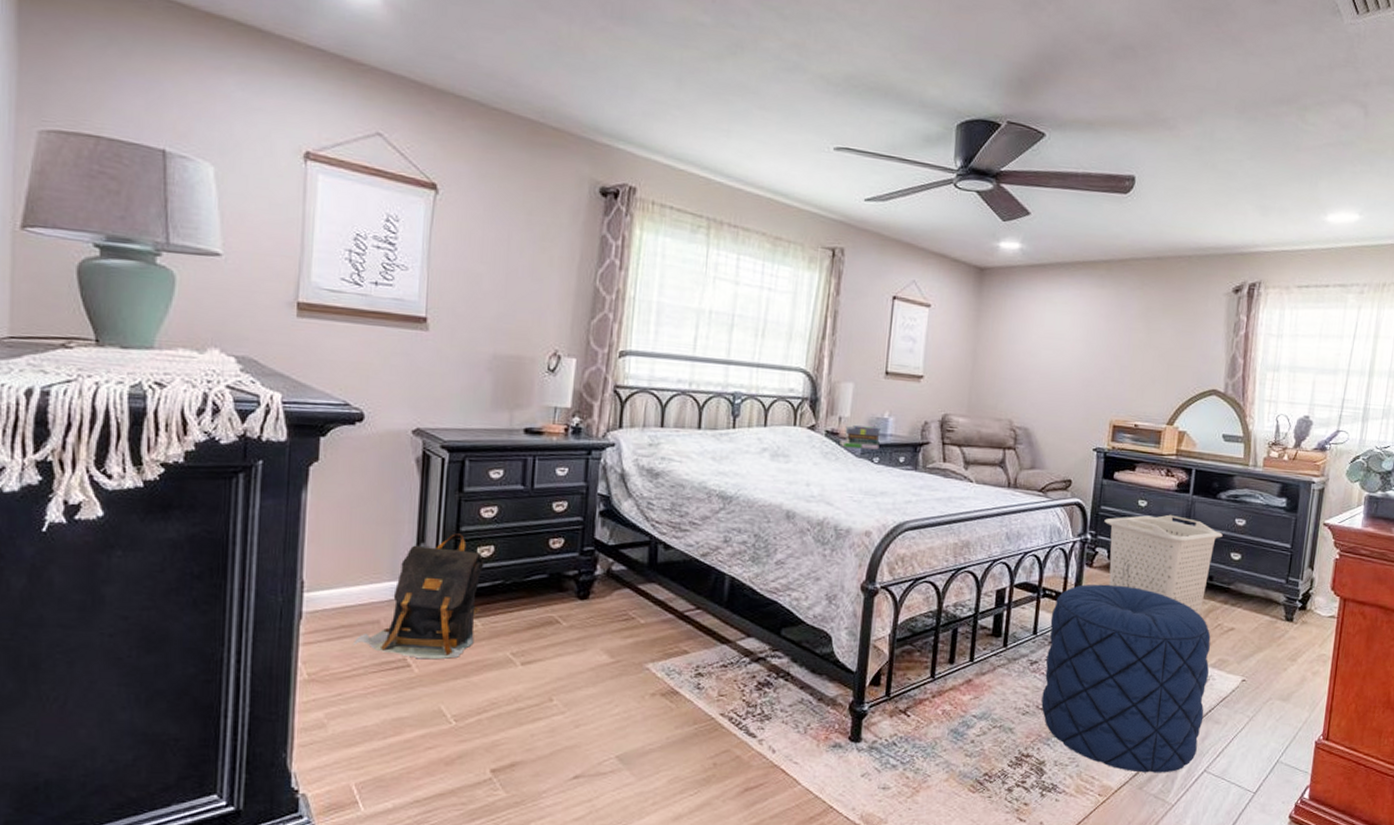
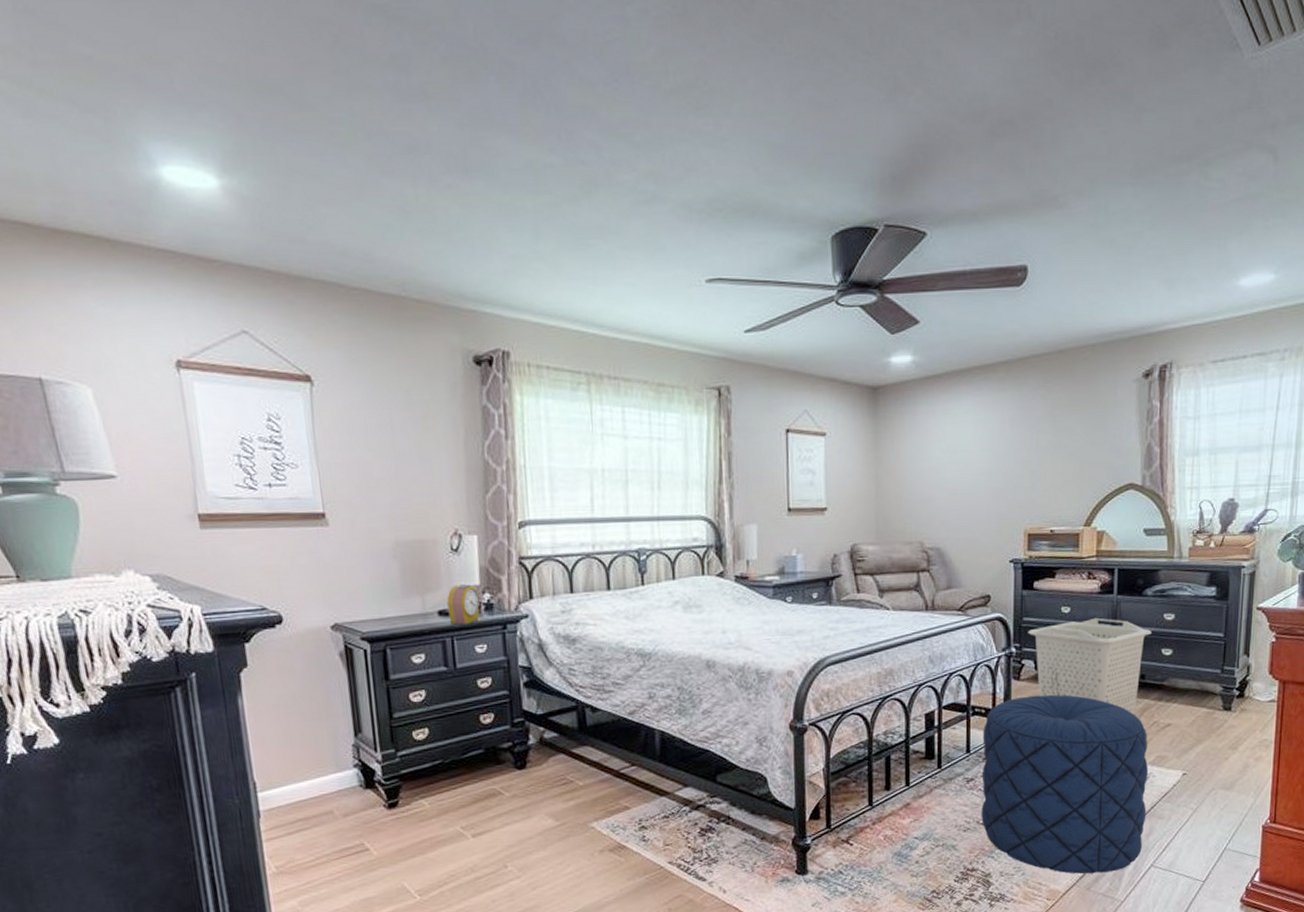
backpack: present [352,533,484,660] -> none [311,720,425,843]
alarm clock: none [534,405,569,446] -> present [447,584,480,625]
books: present [840,425,881,450] -> none [750,566,791,591]

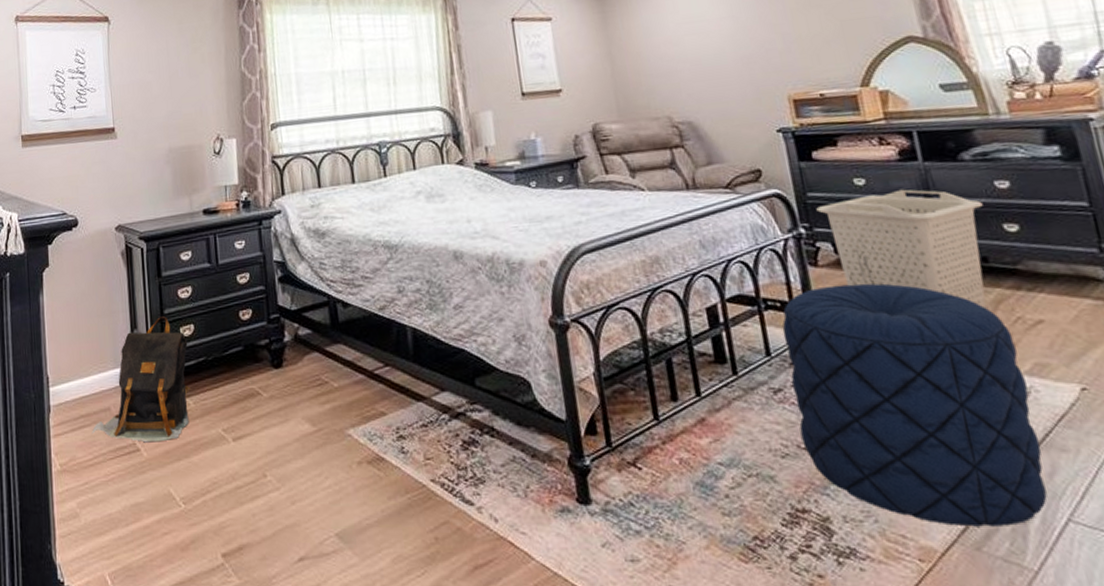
backpack: none [311,720,425,843] -> present [91,316,191,443]
alarm clock: present [447,584,480,625] -> none [210,184,239,223]

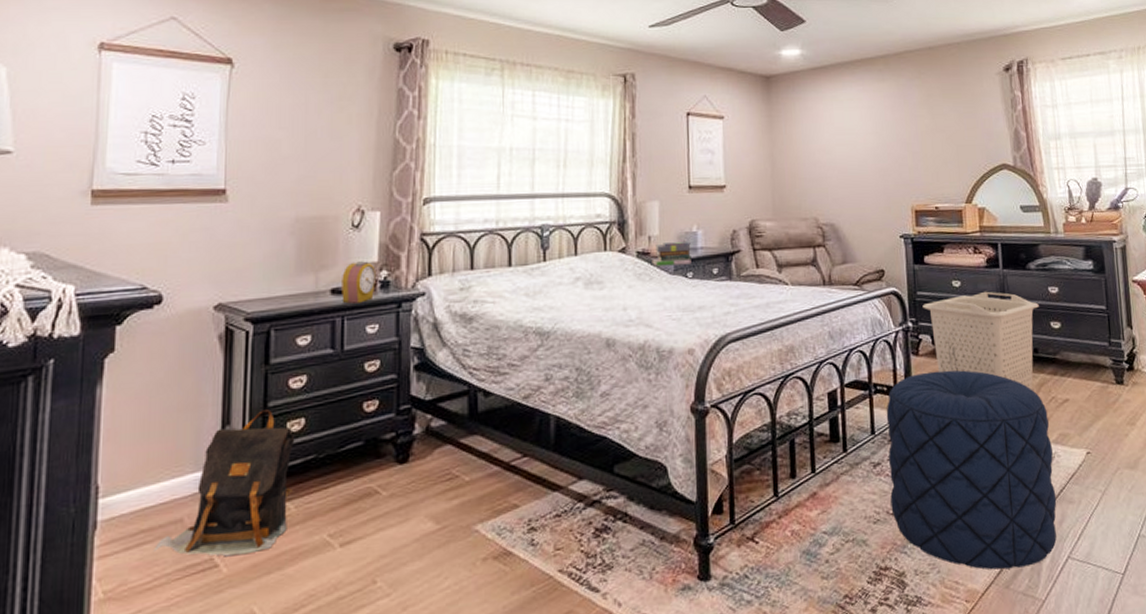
alarm clock: none [210,184,239,223] -> present [342,261,376,304]
books: none [491,150,534,177] -> present [652,242,692,267]

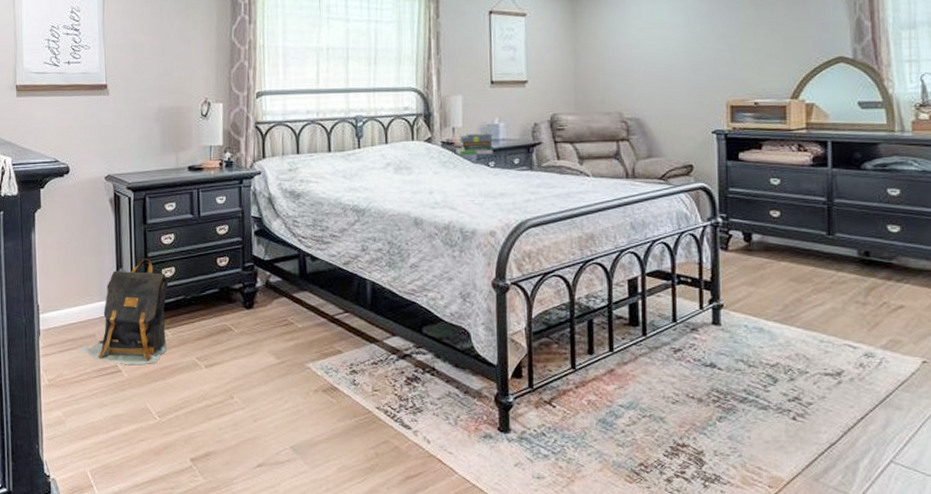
alarm clock: present [342,261,376,304] -> none [196,144,222,179]
pouf: present [886,370,1057,570] -> none [689,267,881,464]
laundry basket: present [922,291,1039,390] -> none [735,190,874,294]

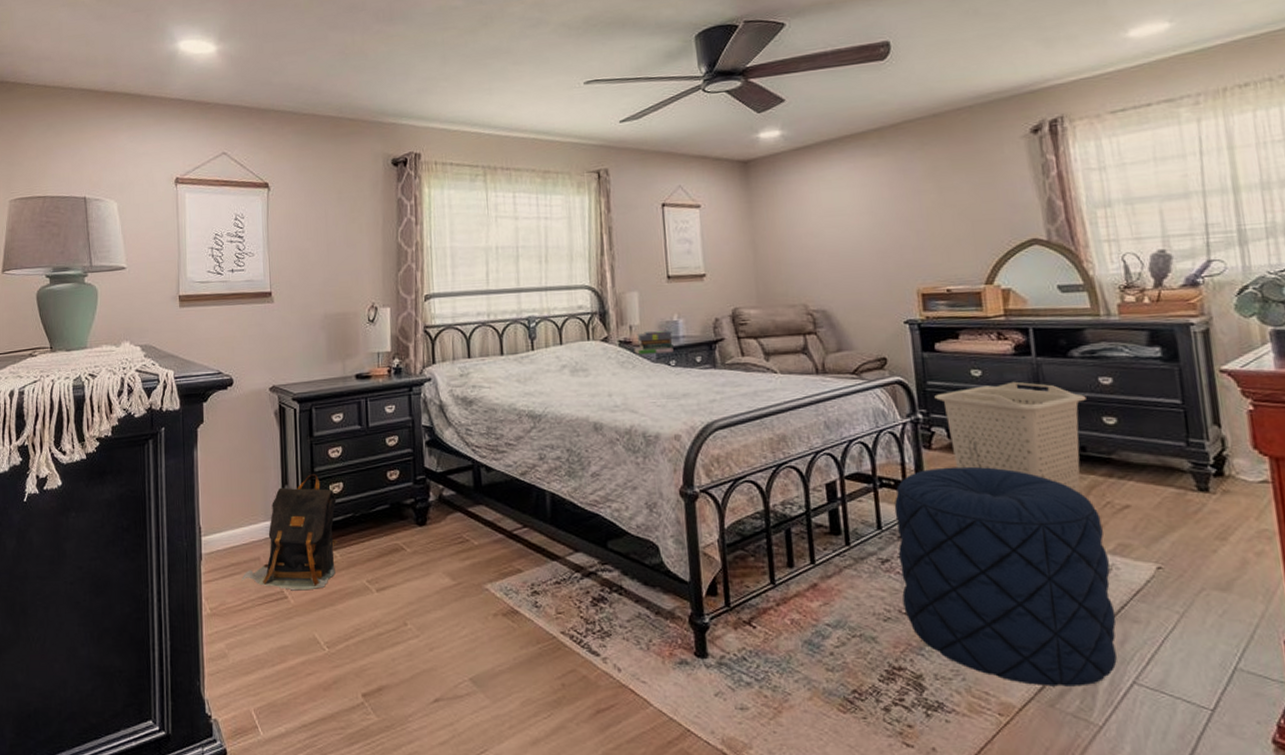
pouf: none [689,267,881,464] -> present [894,466,1117,687]
laundry basket: none [735,190,874,294] -> present [934,381,1086,493]

